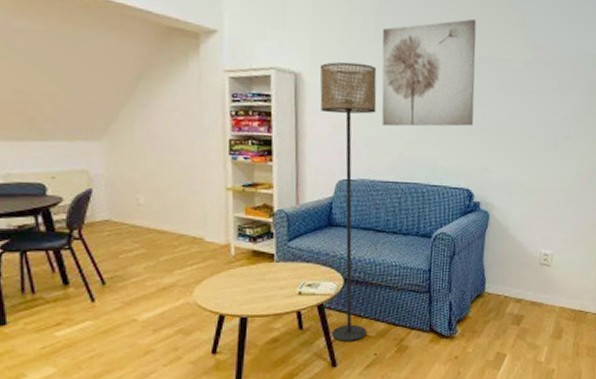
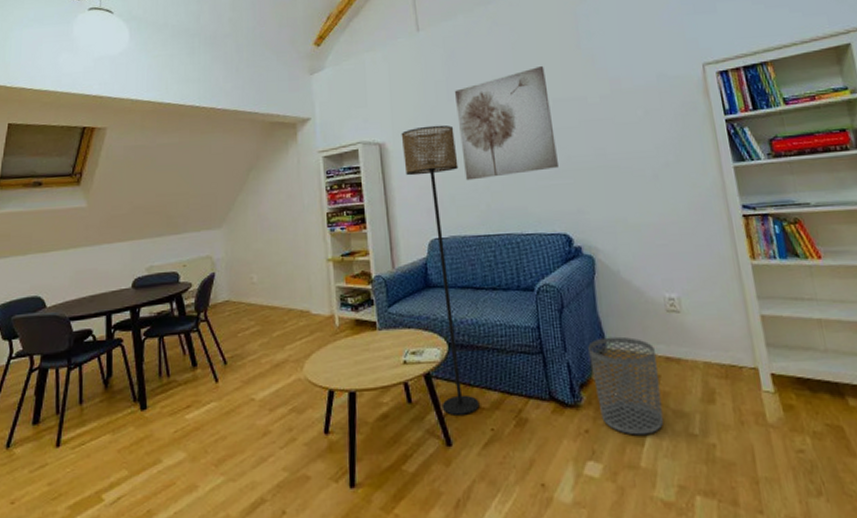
waste bin: none [469,282,524,362] -> present [588,336,664,436]

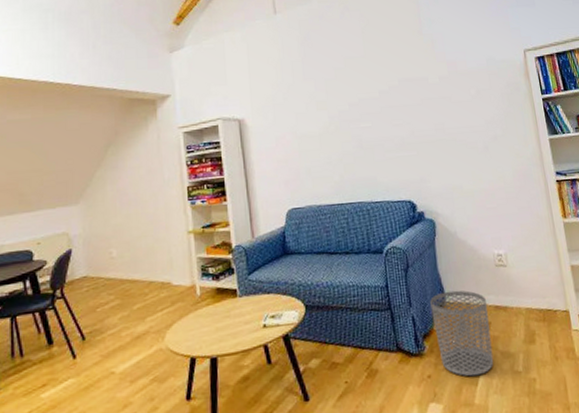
floor lamp: present [401,125,480,415] -> none [259,102,335,373]
wall art: present [455,65,558,181] -> none [310,48,404,154]

